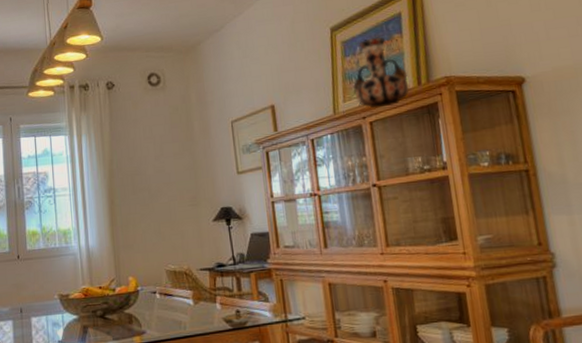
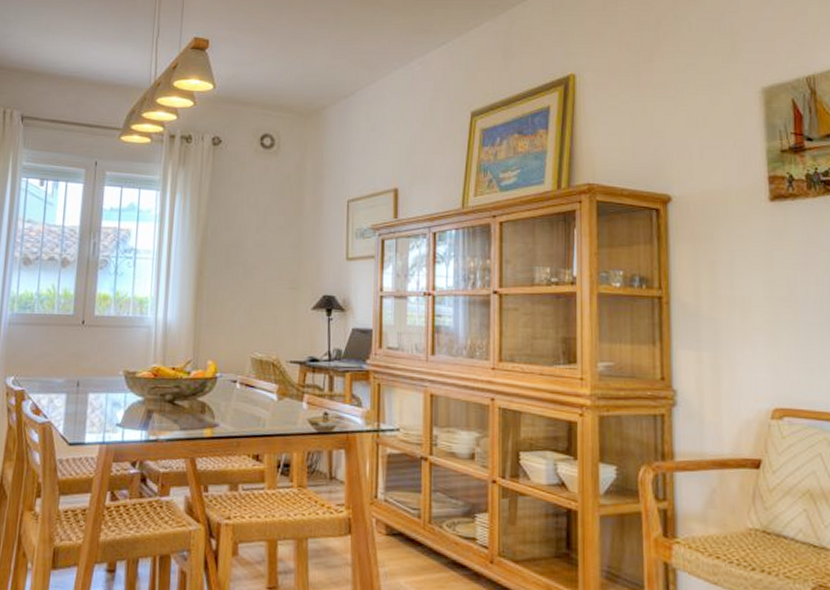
decorative vase: present [353,36,409,109] -> none [488,129,547,208]

